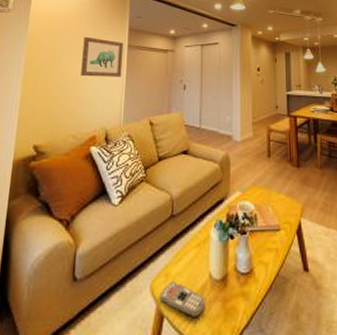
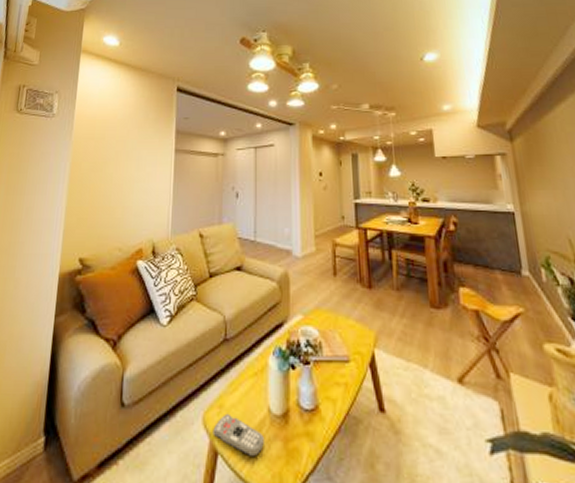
wall art: present [81,37,124,77] -> none [126,141,170,185]

